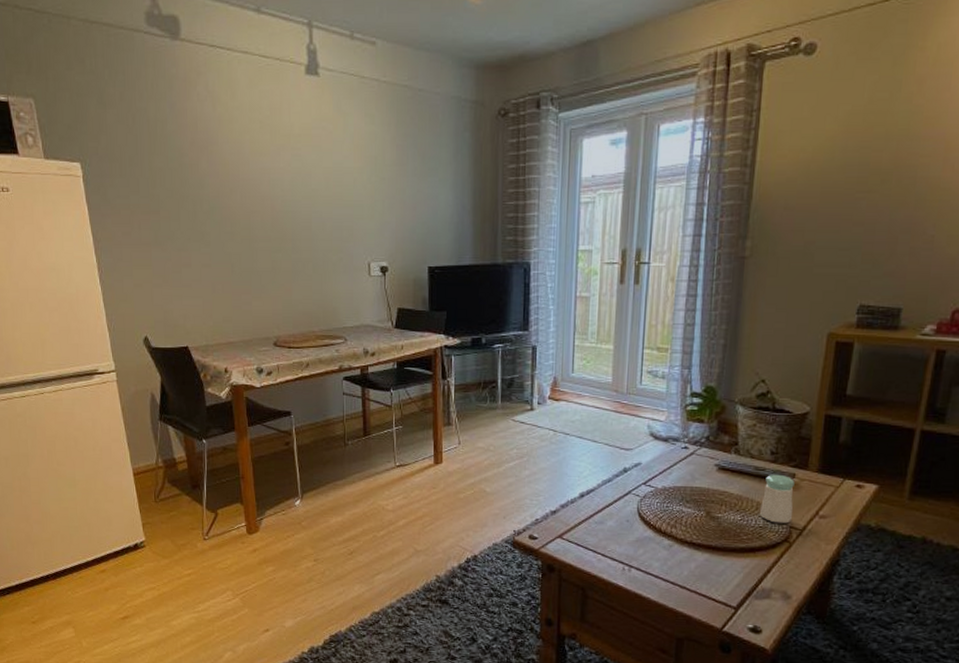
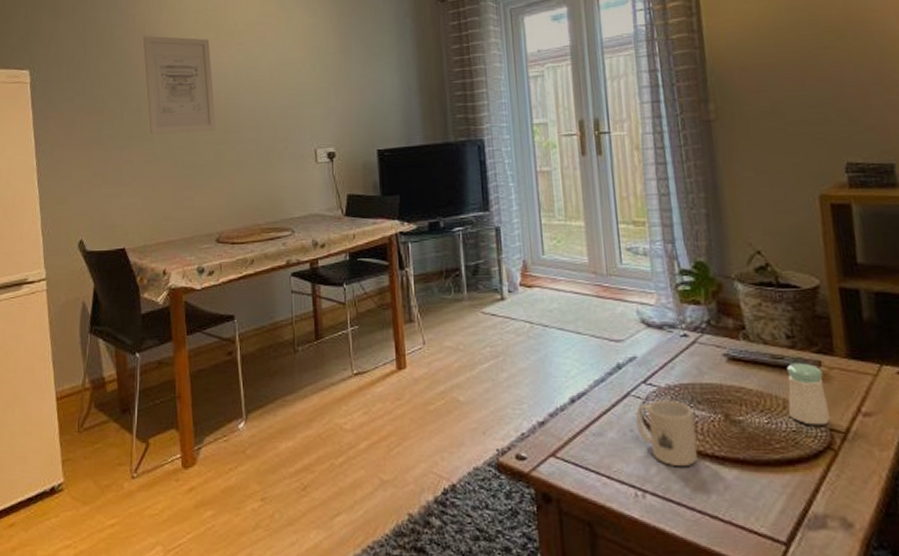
wall art: none [195,133,272,239] -> present [142,35,216,135]
mug: none [633,498,680,549] -> present [636,400,698,466]

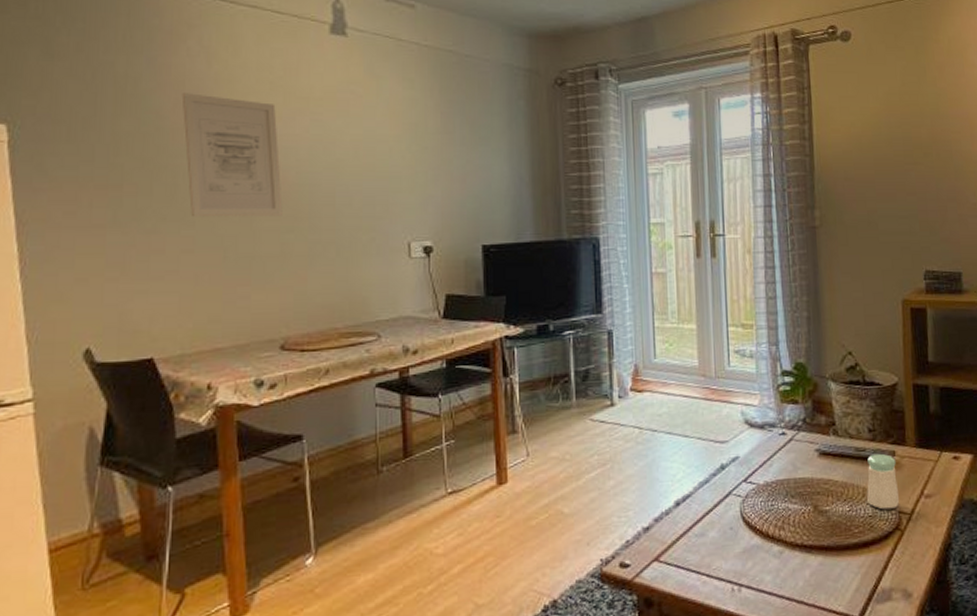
mug: present [636,400,698,466] -> none [736,496,789,559]

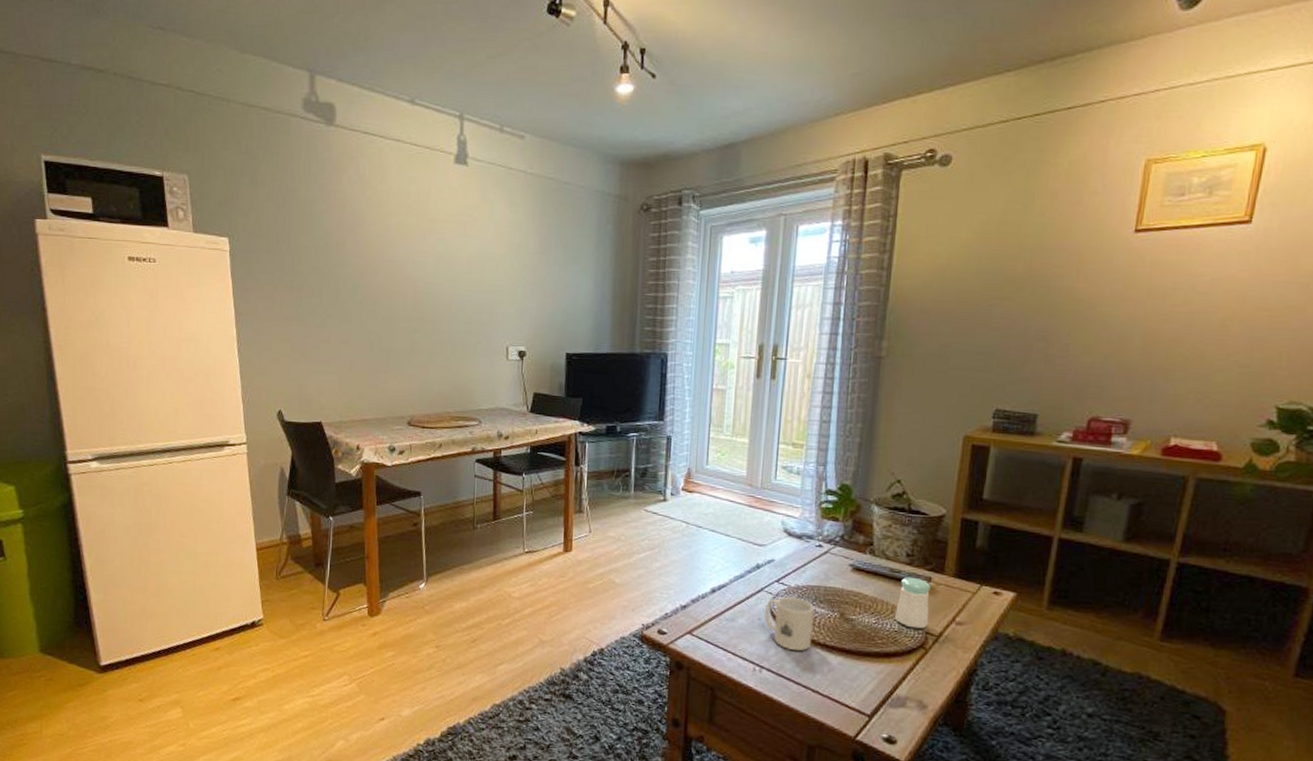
wall art: present [181,93,283,218] -> none [343,214,413,319]
mug: none [736,496,789,559] -> present [764,596,814,651]

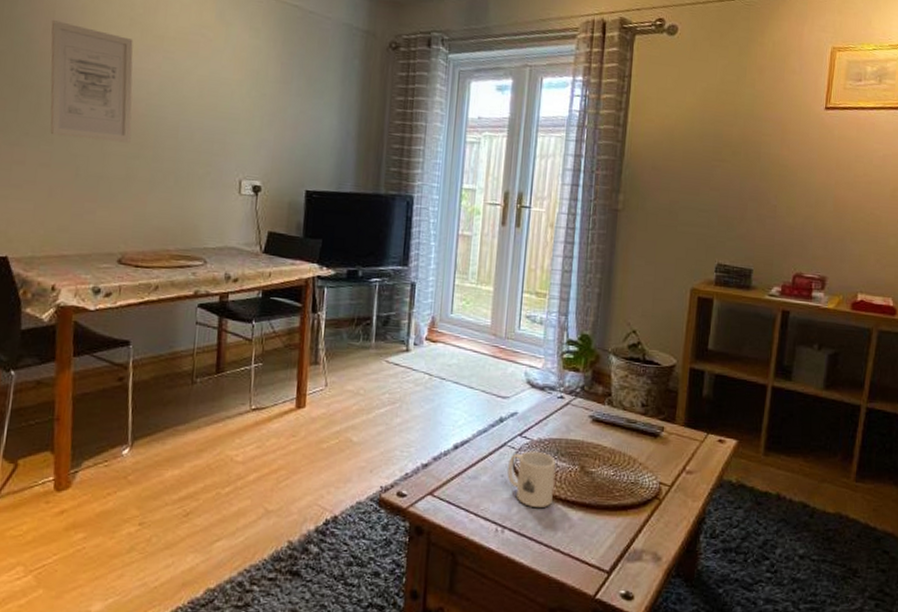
wall art: none [343,214,413,319] -> present [50,20,134,143]
salt shaker: present [895,577,931,629] -> none [632,427,663,479]

